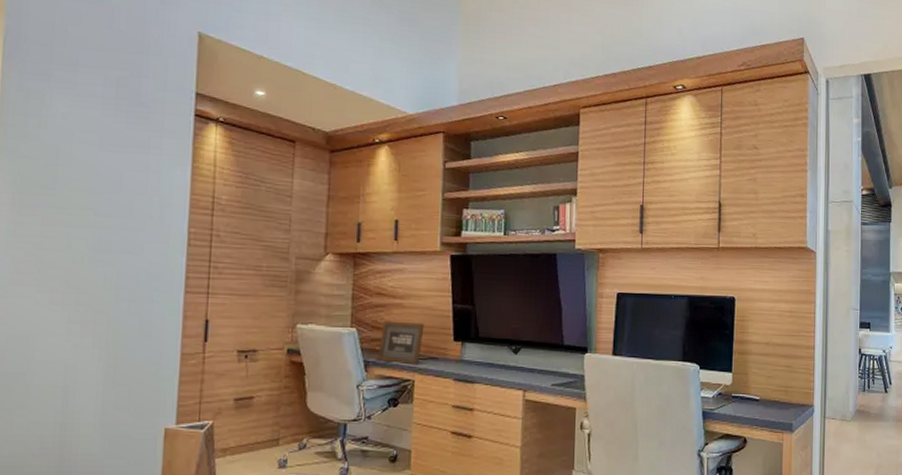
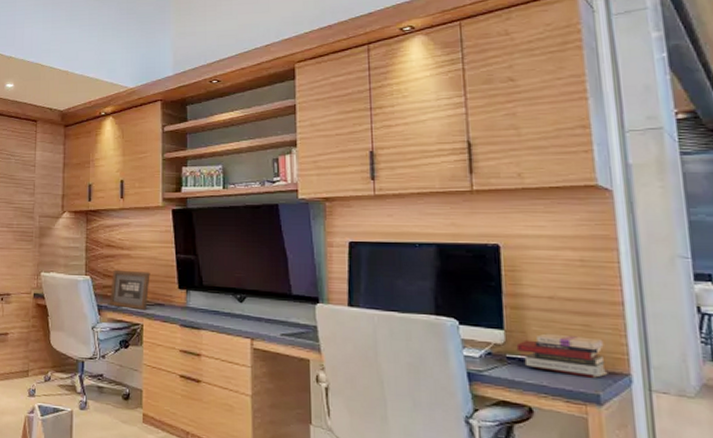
books: none [739,374,799,410] -> present [516,333,608,378]

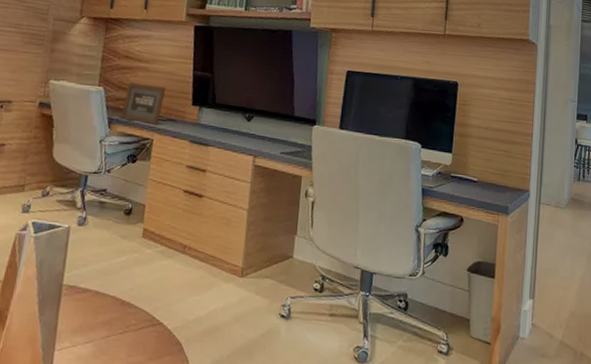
books: present [516,333,608,378] -> none [458,157,516,193]

